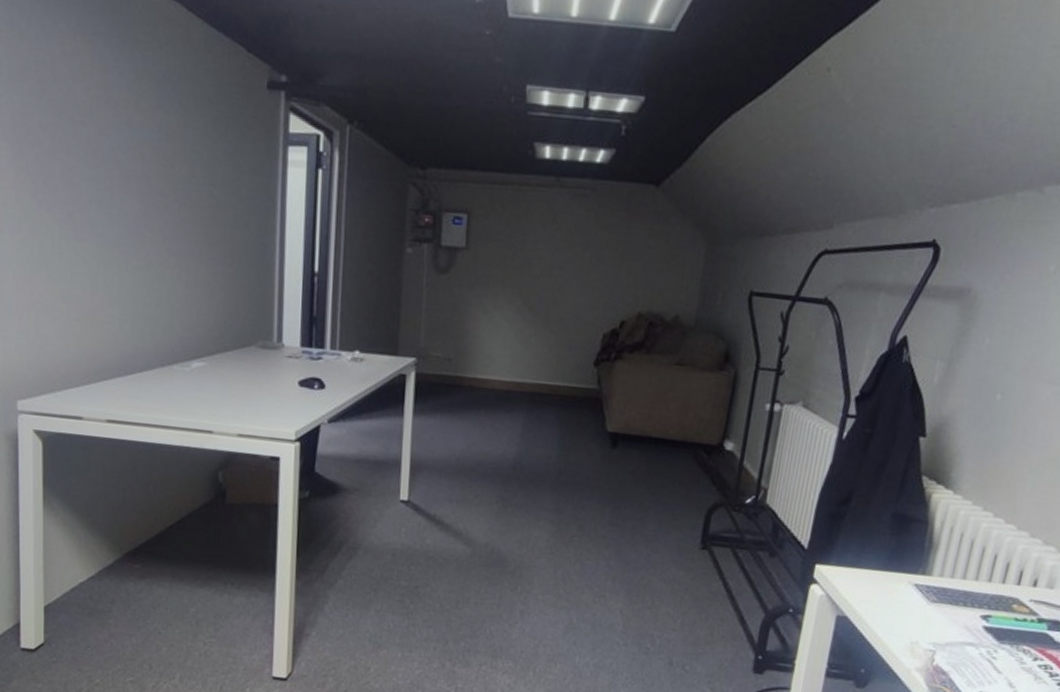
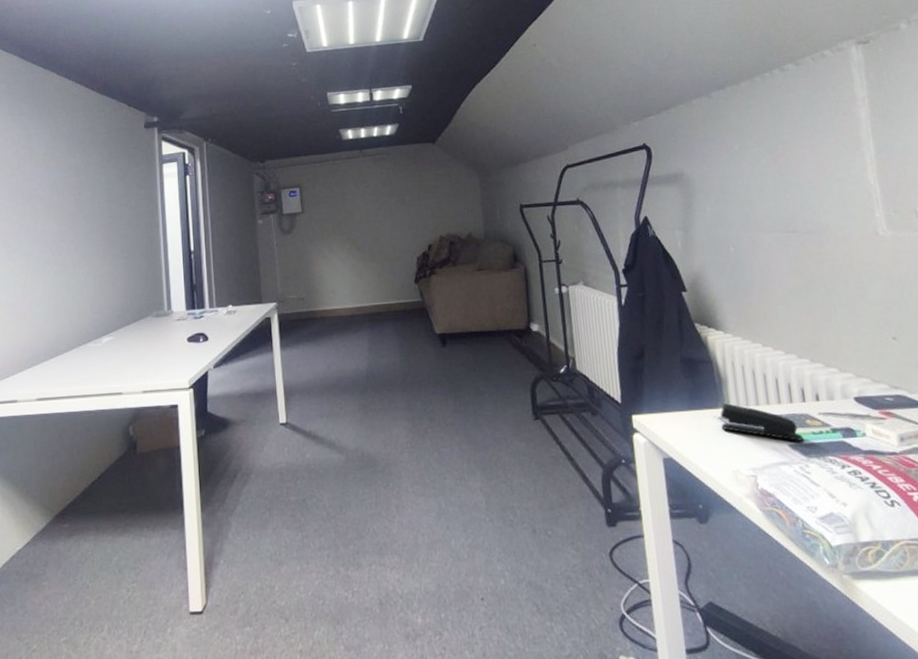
stapler: none [914,570,1003,625] -> present [720,403,803,441]

